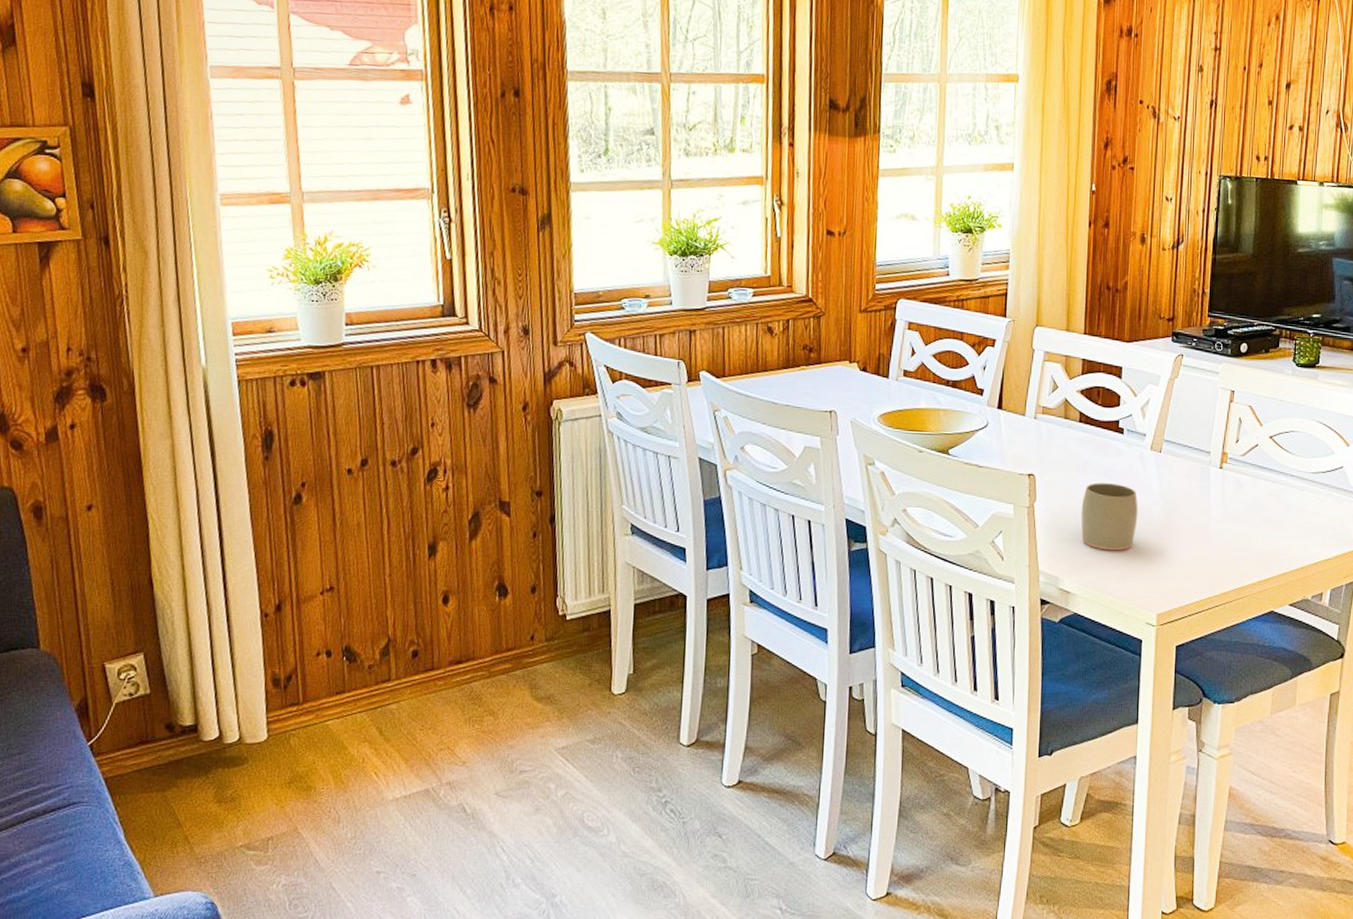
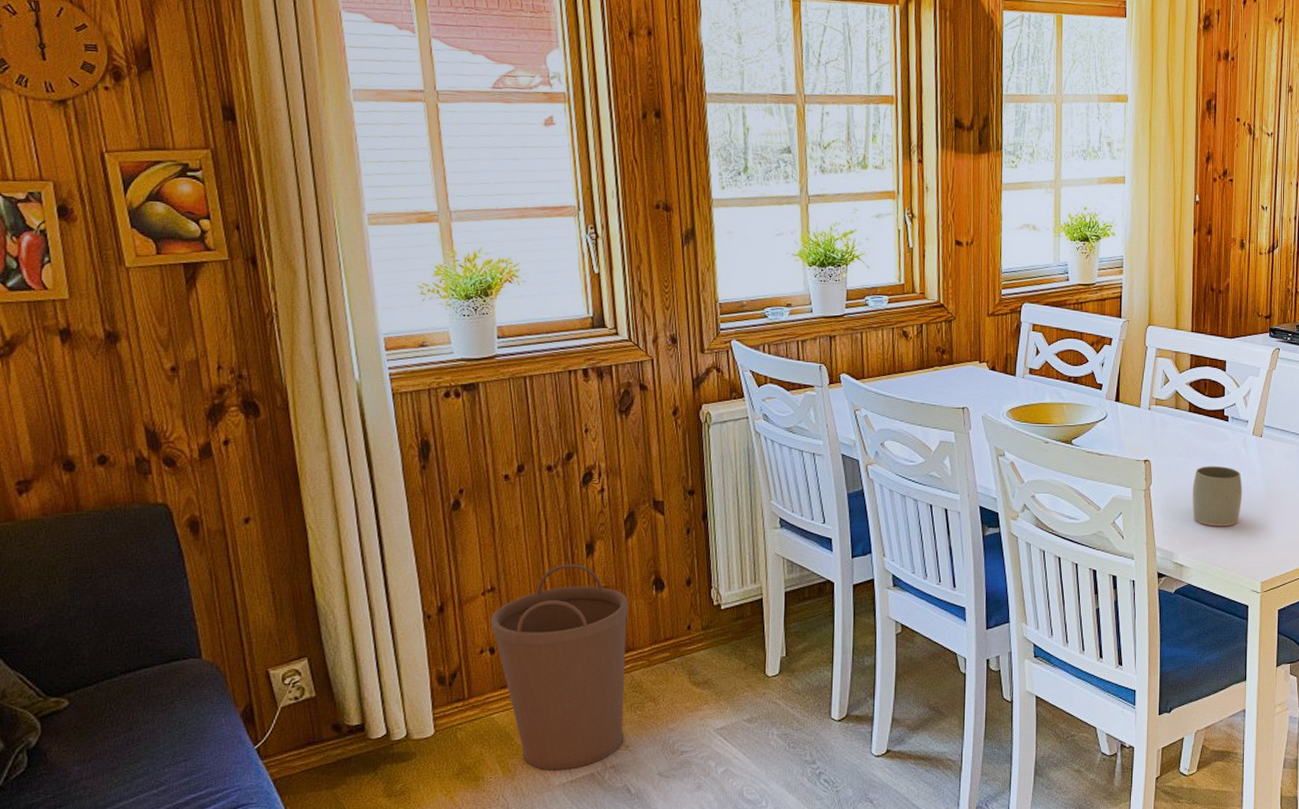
basket: none [328,565,471,784] -> present [490,564,629,770]

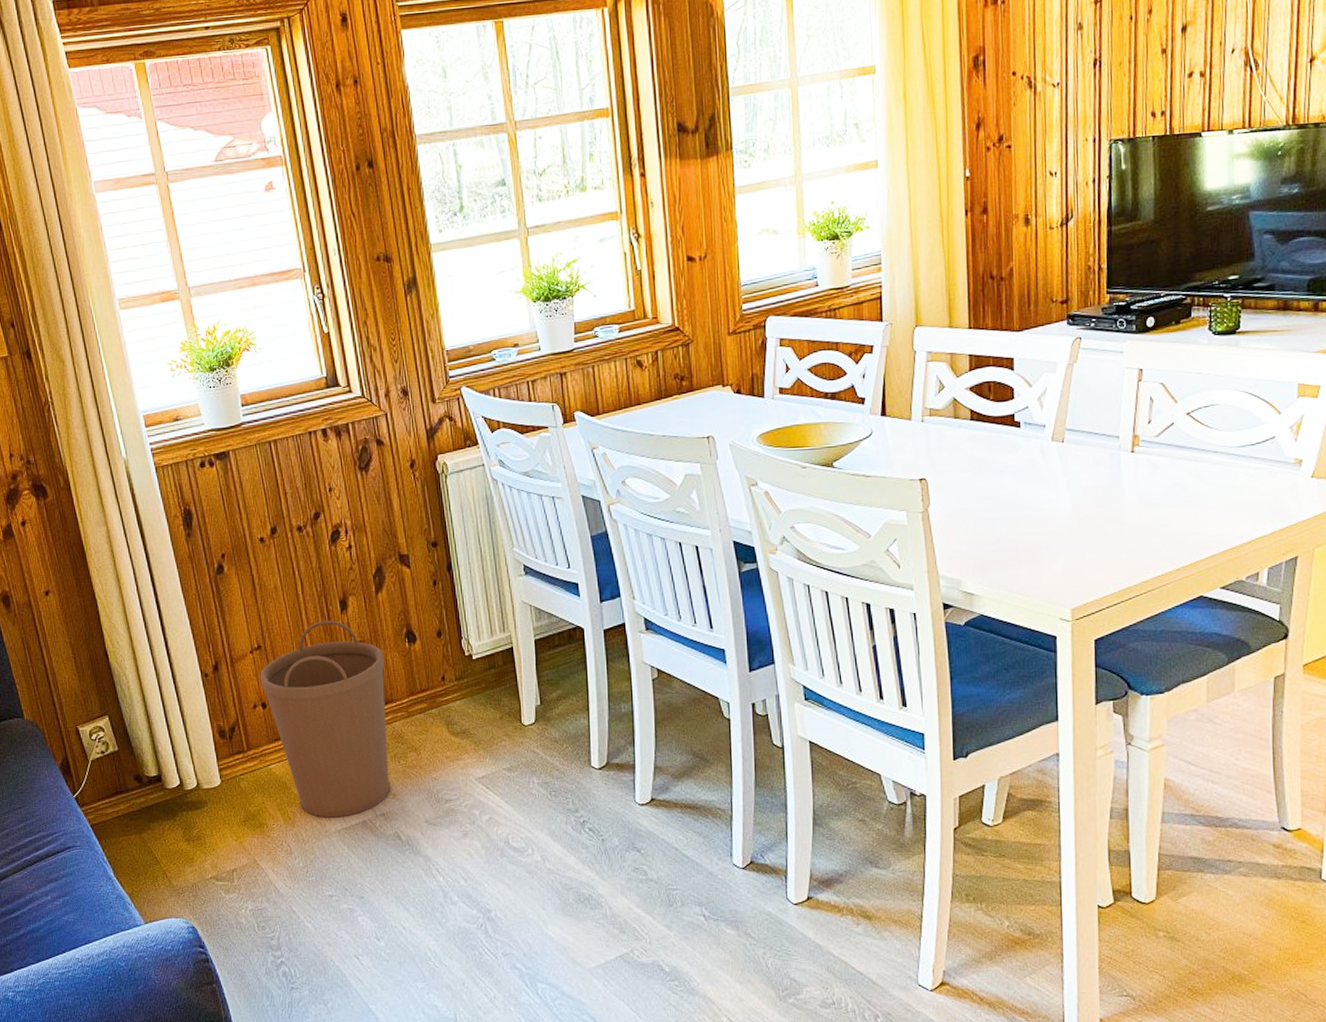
mug: present [1192,466,1243,527] -> none [979,479,1043,549]

